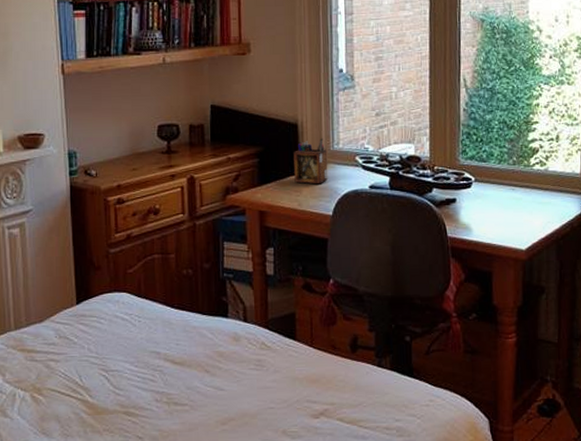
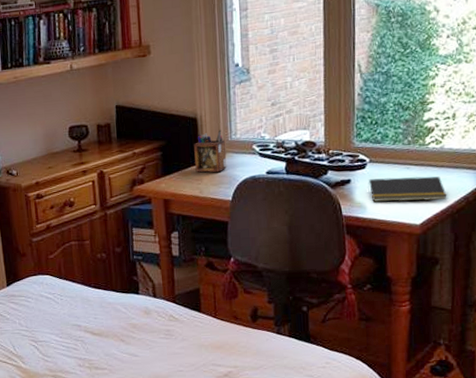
notepad: none [473,198,552,226] -> present [368,176,447,202]

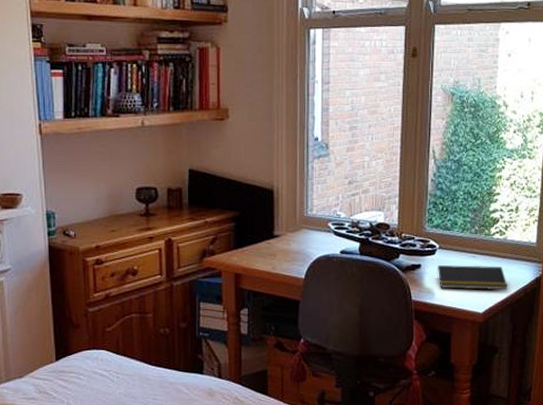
desk organizer: present [194,130,227,173] -> none [269,204,302,249]

